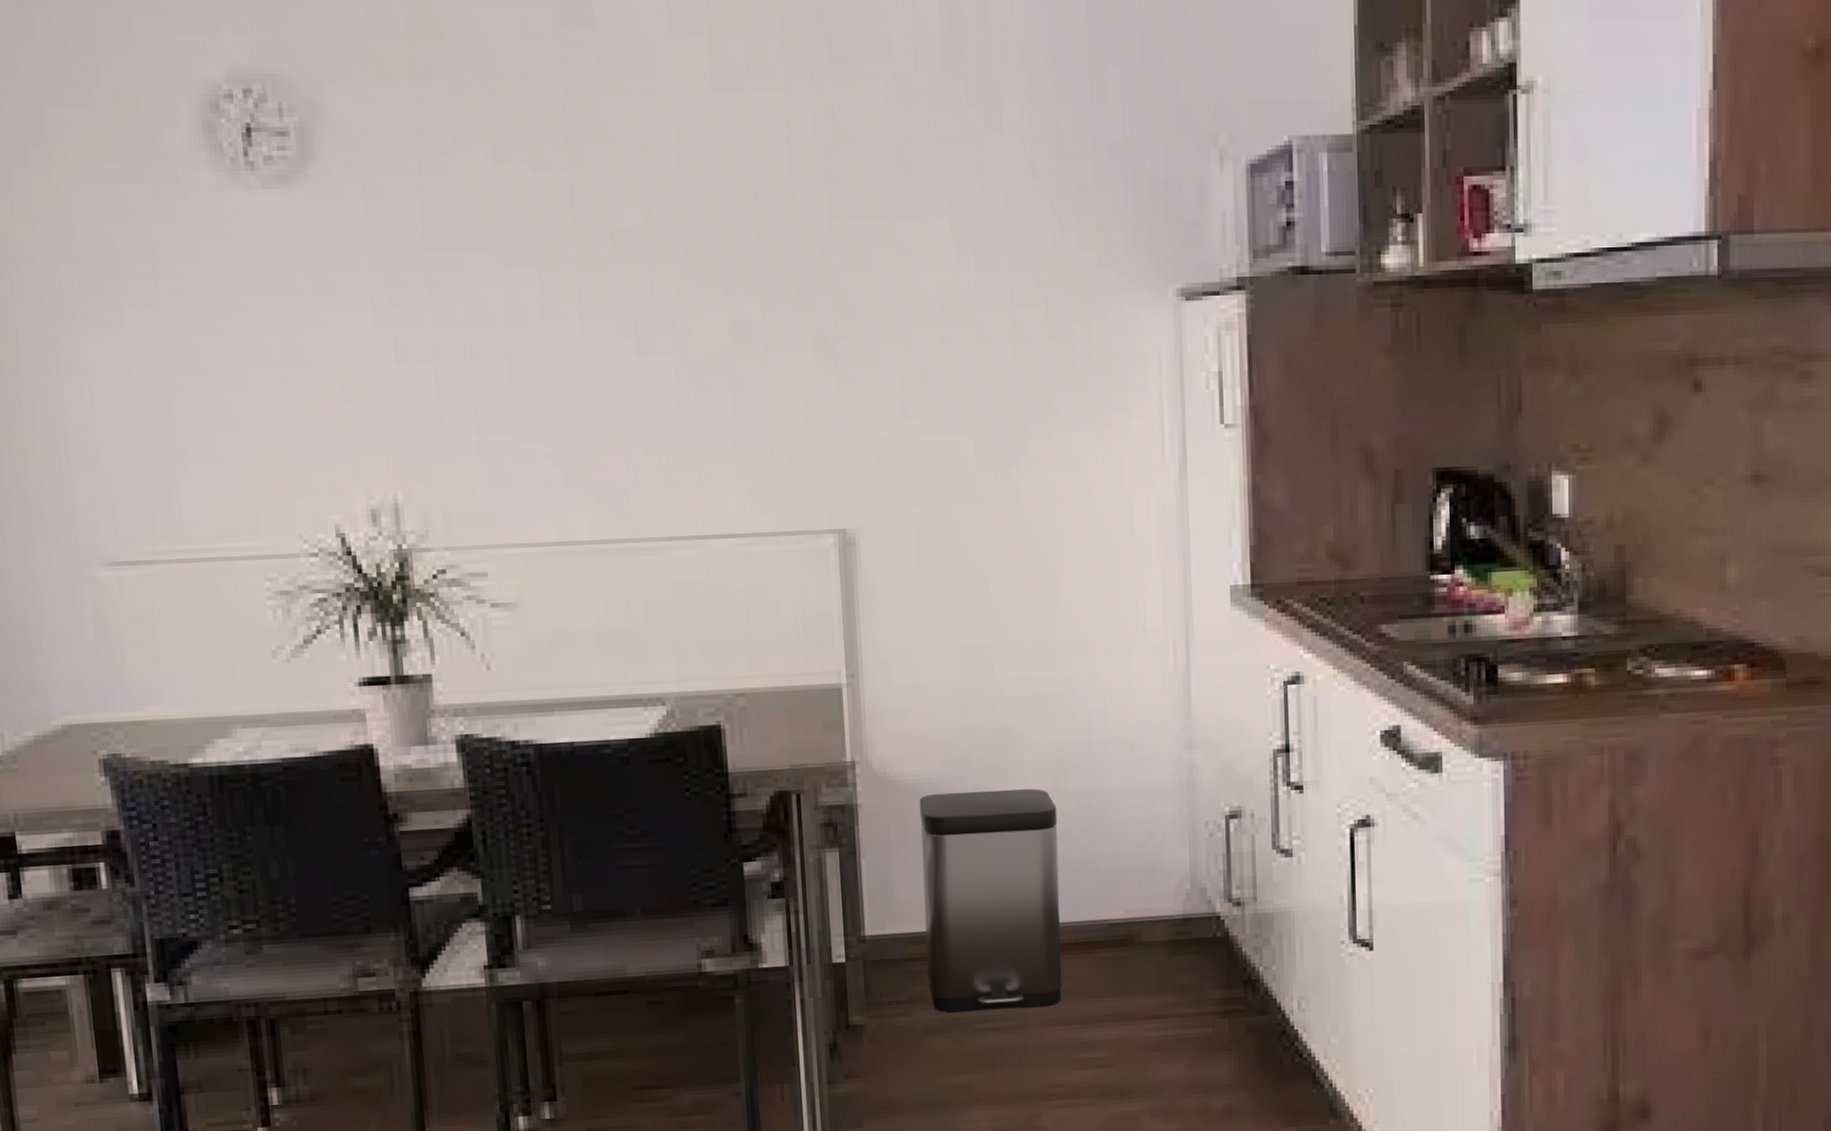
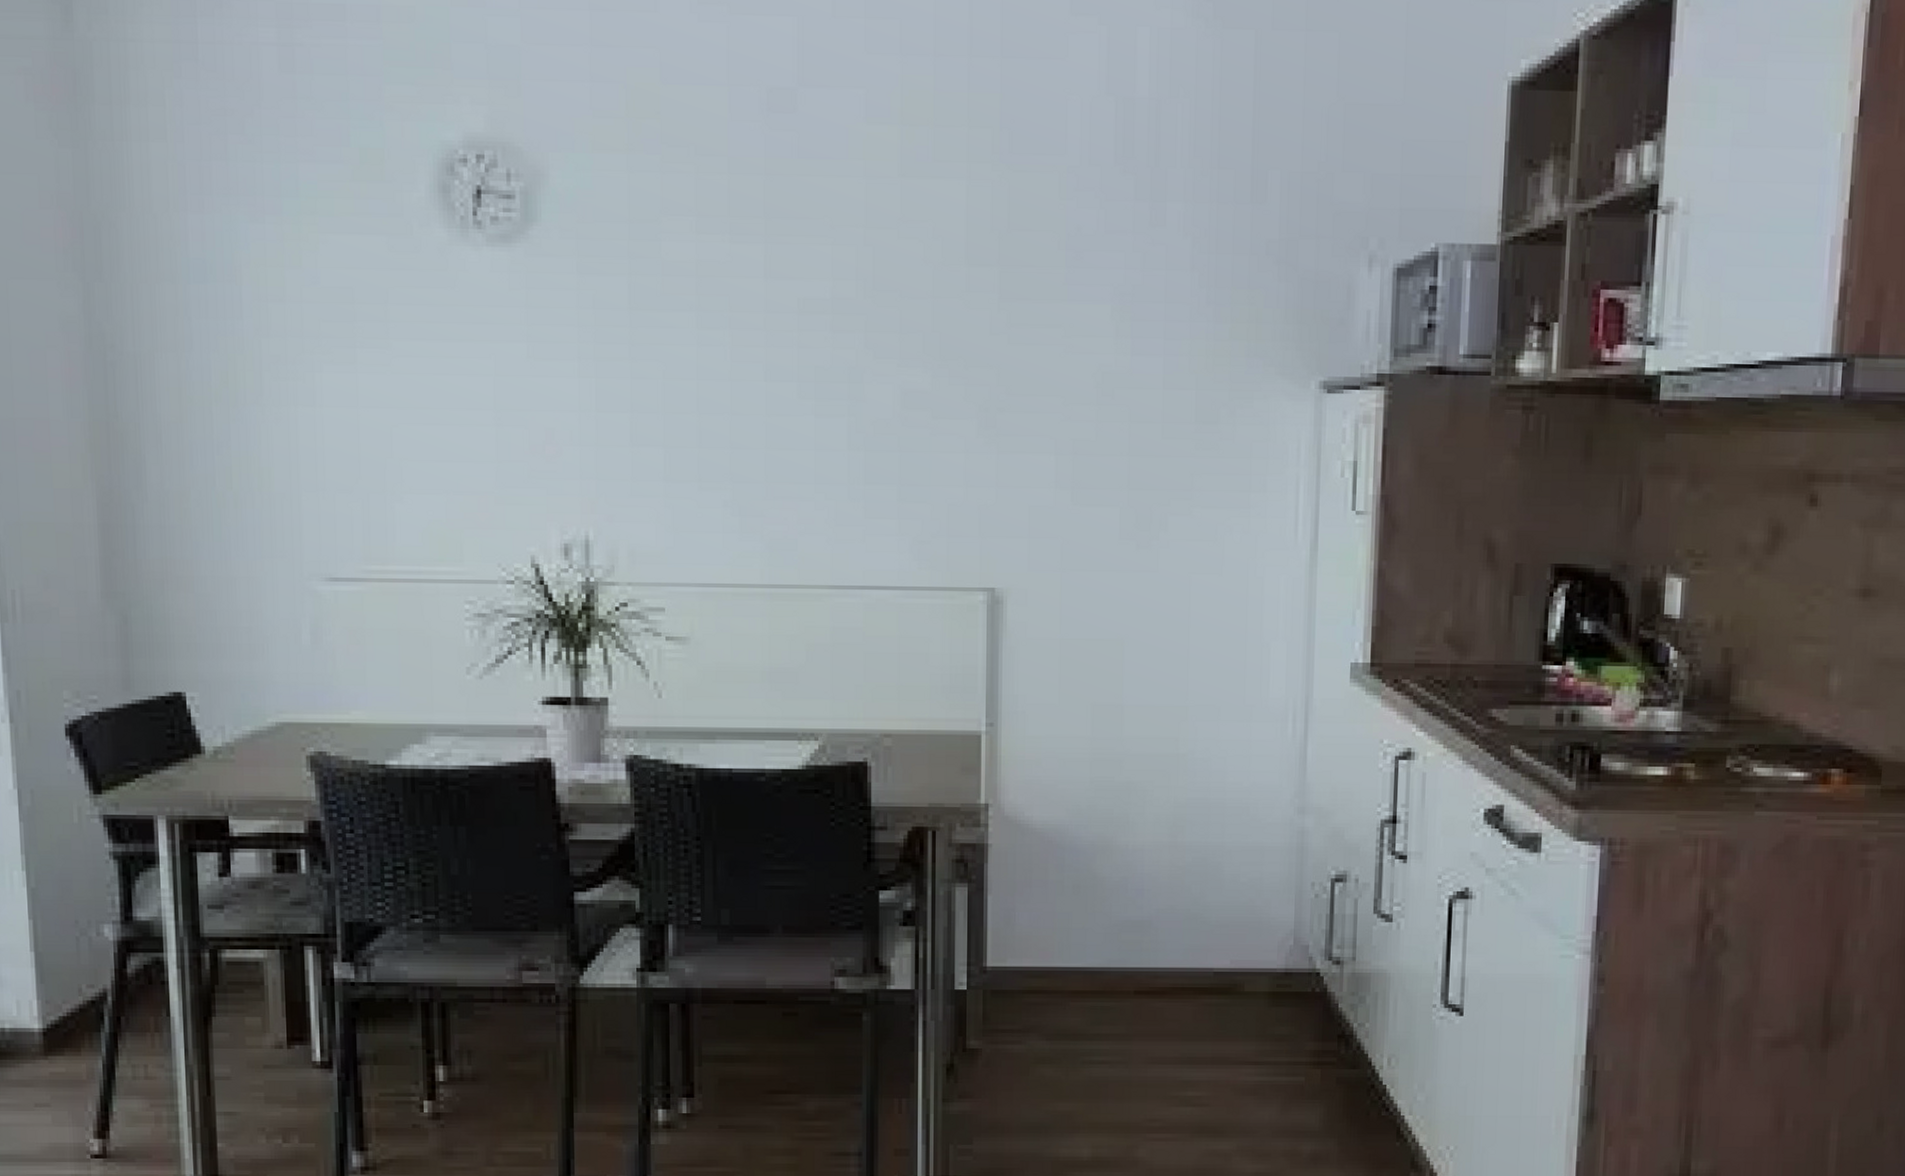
pedal bin: present [919,789,1062,1013] -> none [1041,839,1173,1045]

